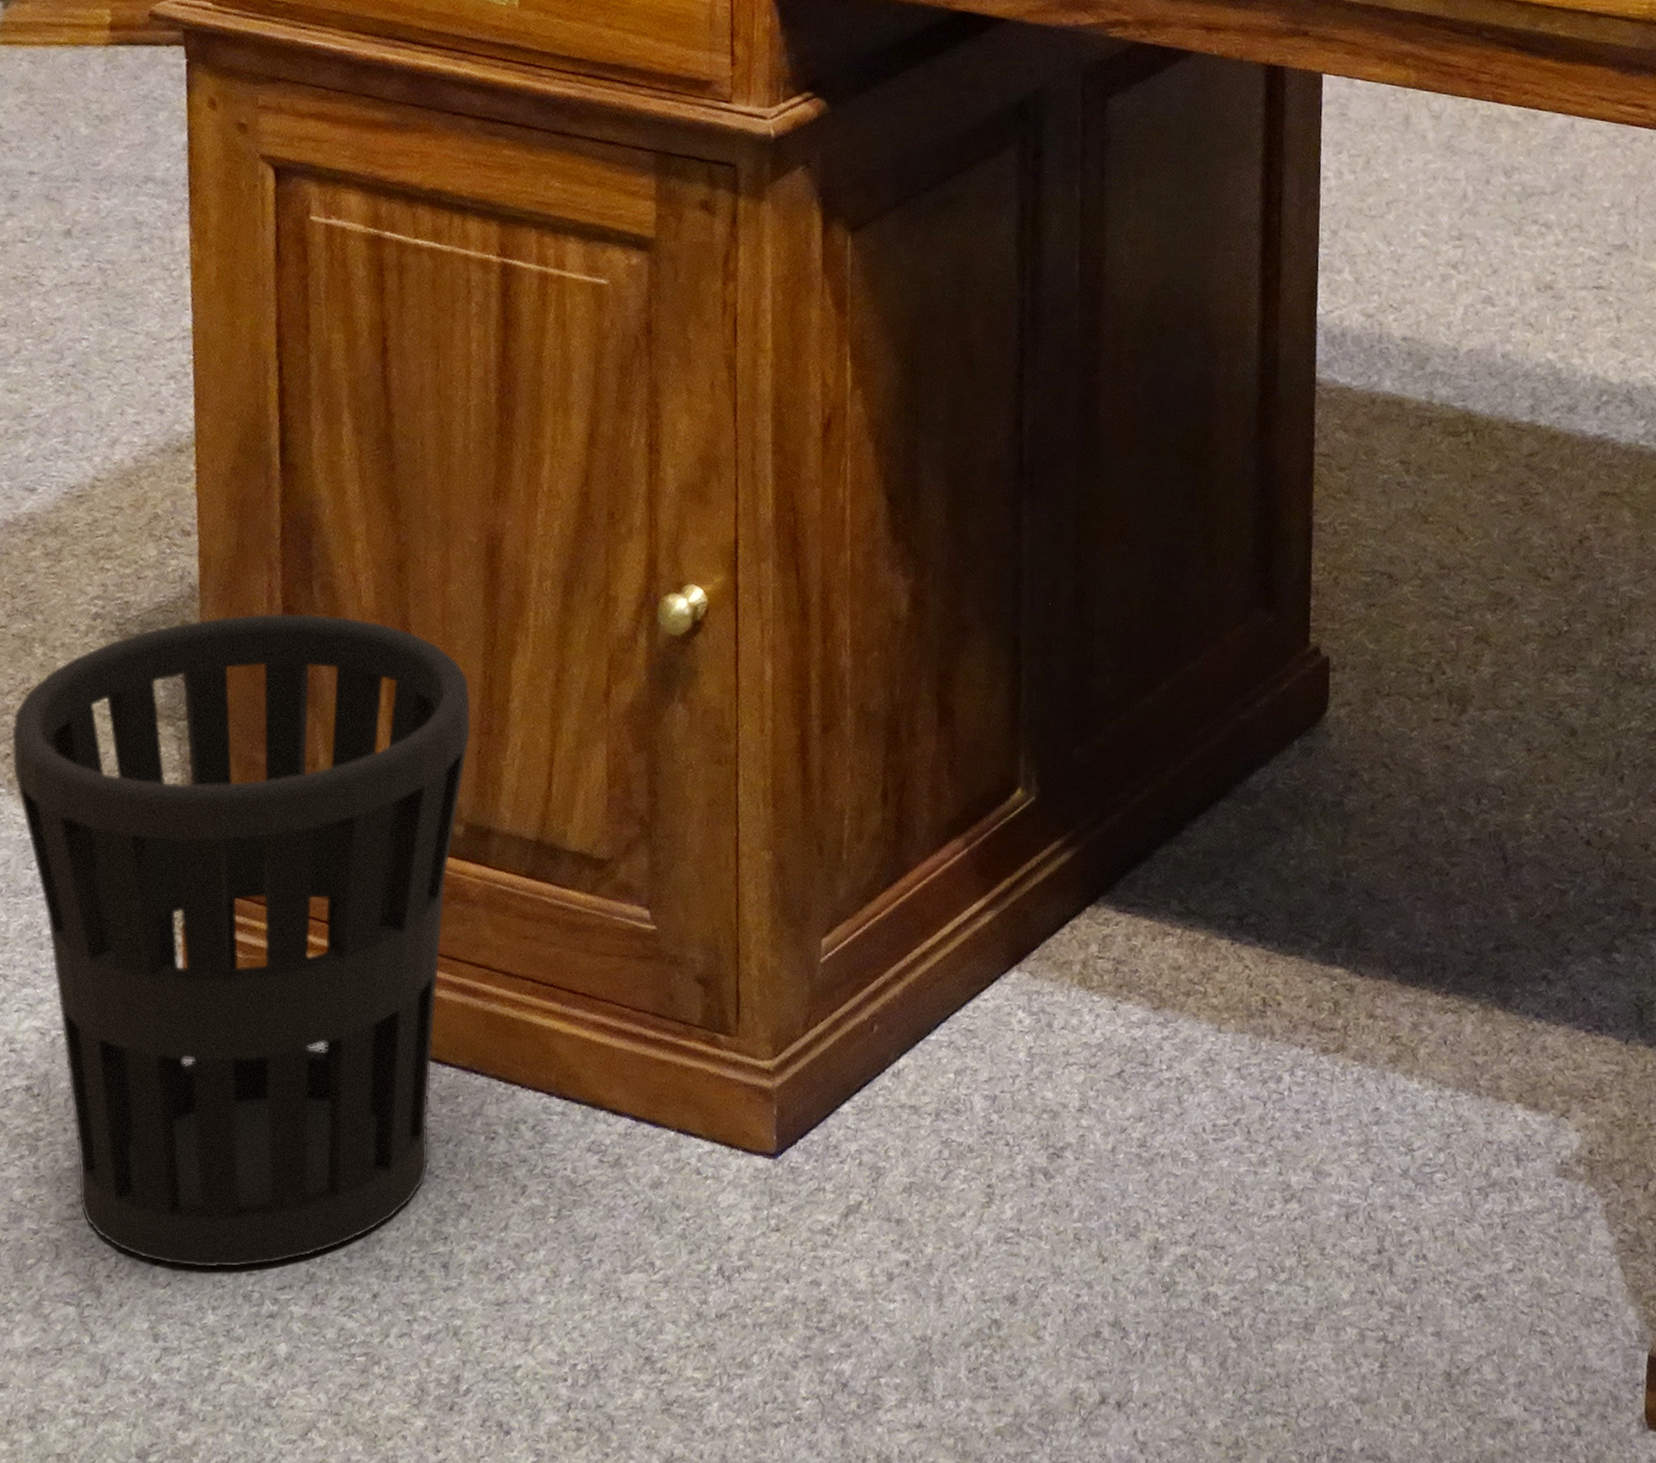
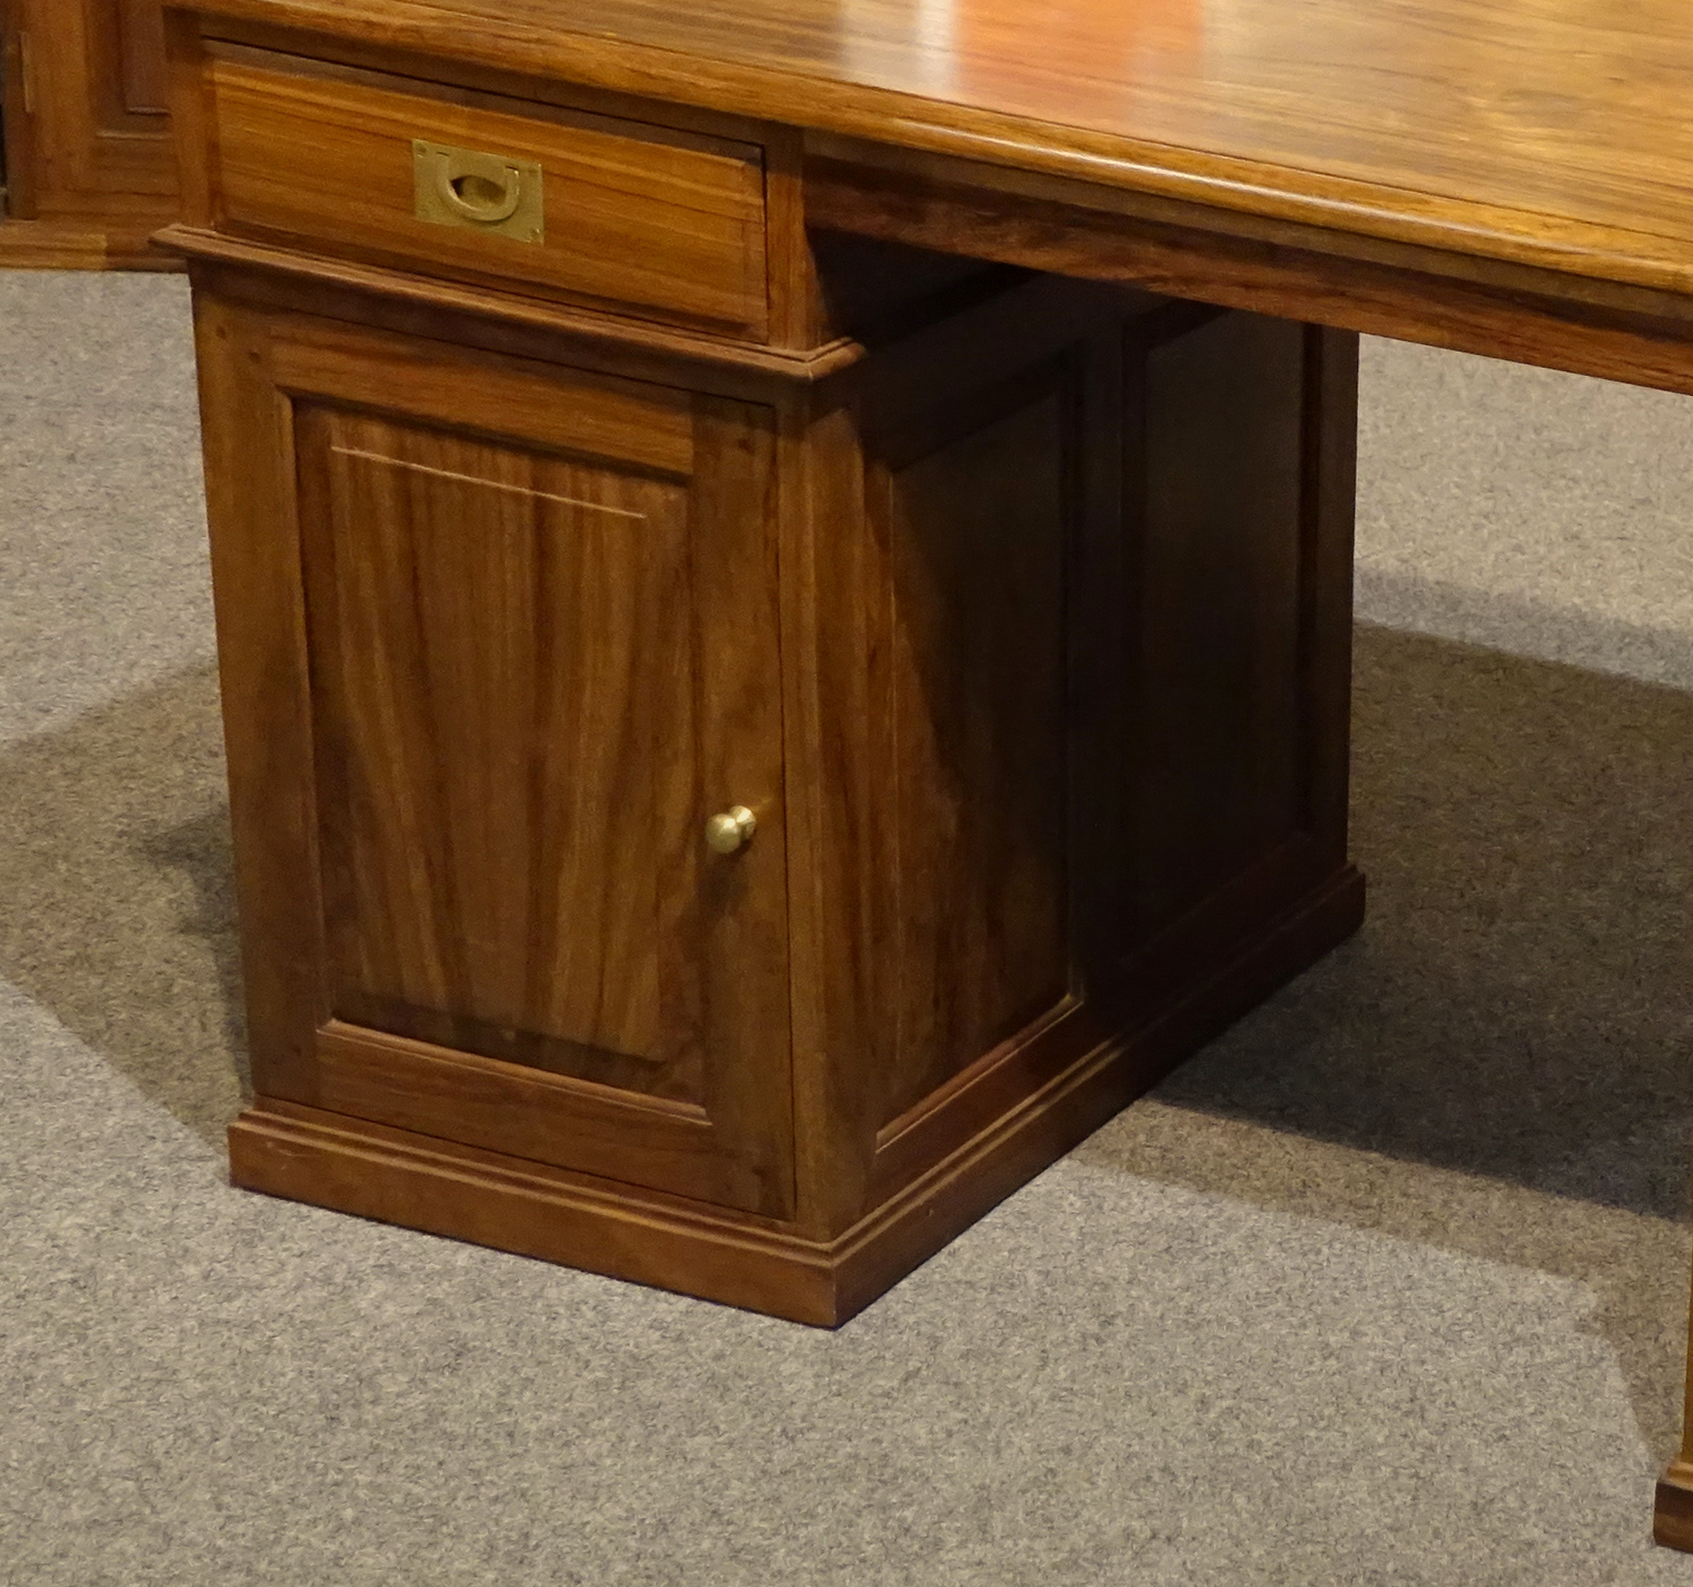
wastebasket: present [12,613,471,1268] -> none [38,831,519,1442]

